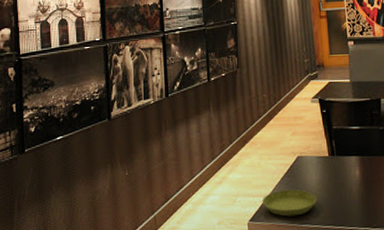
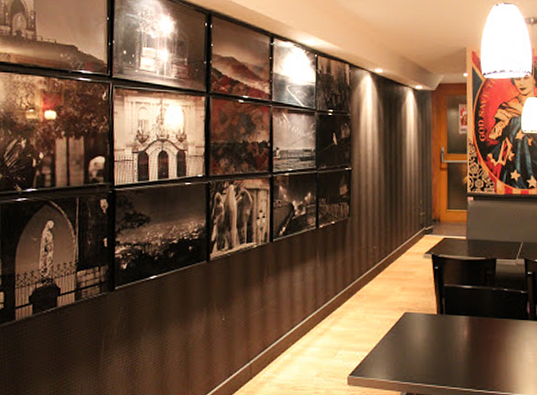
saucer: present [262,189,316,217] -> none [364,345,421,373]

